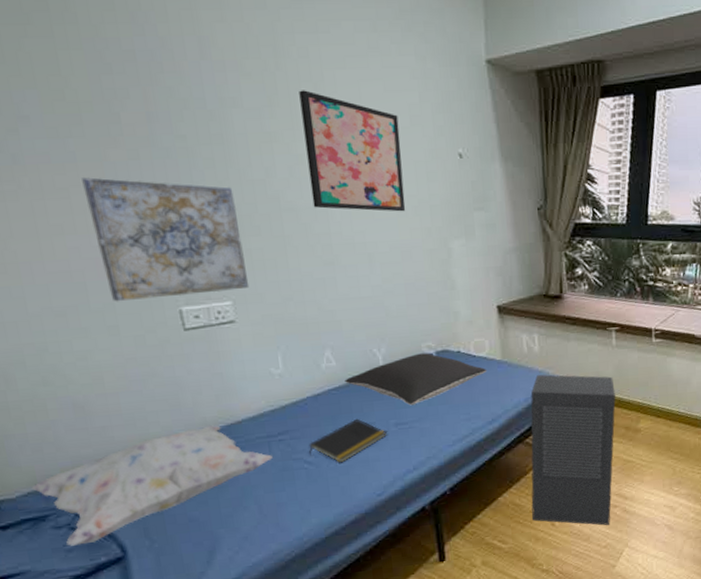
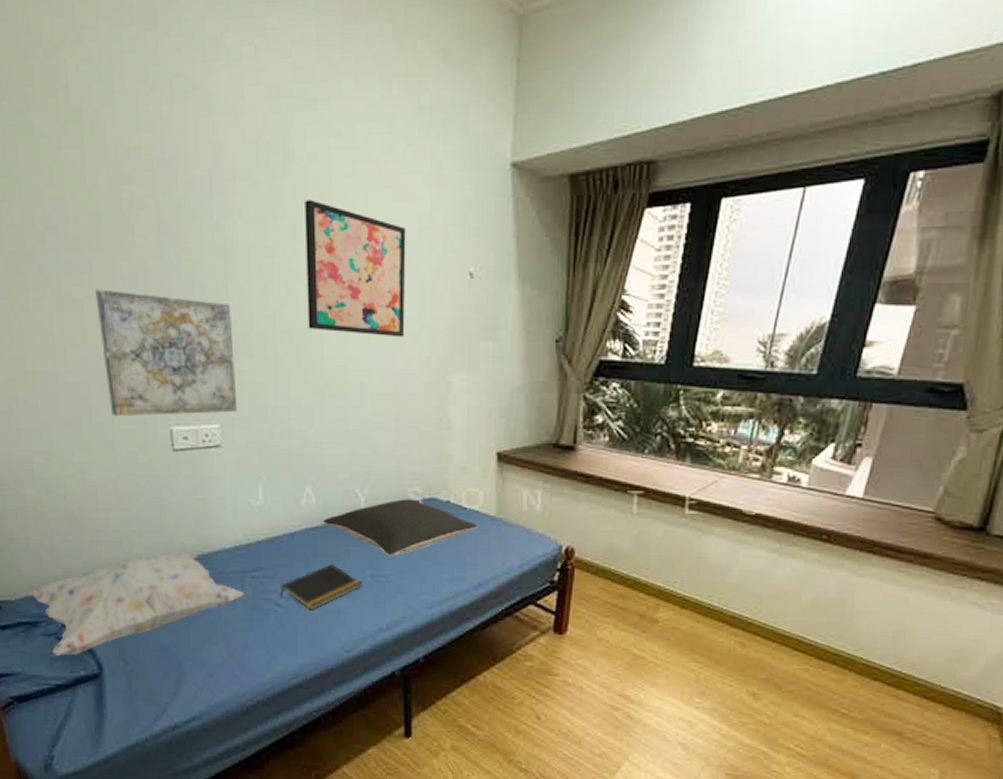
air purifier: present [530,374,616,526] -> none [515,537,631,730]

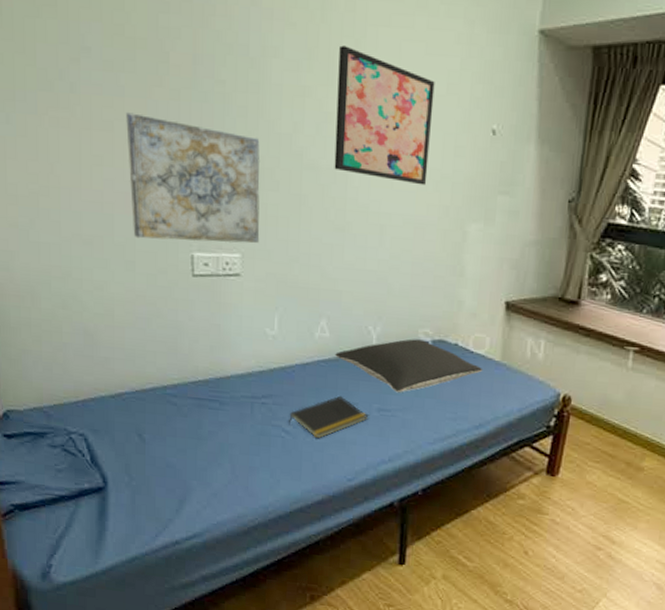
decorative pillow: present [28,552,244,656] -> none [37,375,253,468]

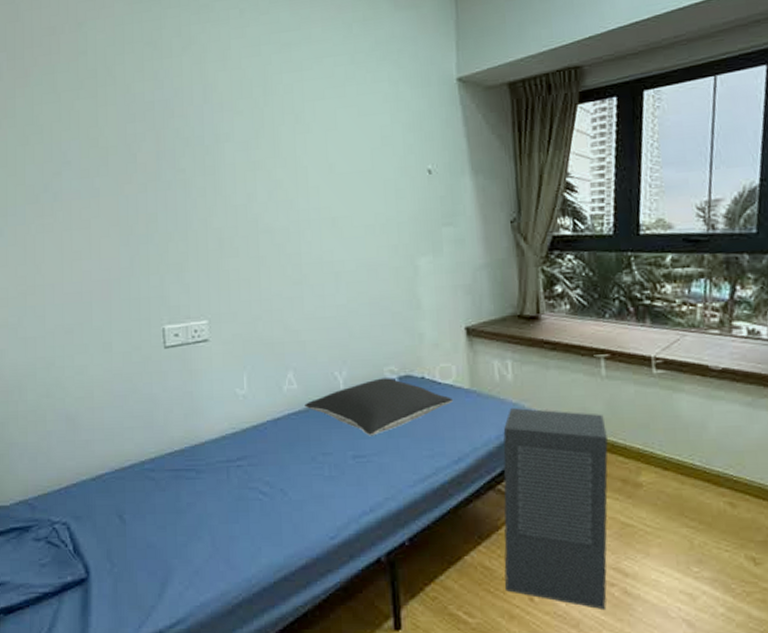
wall art: present [126,112,260,244] -> none [101,209,224,320]
notepad: present [289,396,368,439] -> none [265,447,343,497]
wall art: present [334,45,435,186] -> none [282,121,374,230]
air purifier: none [505,384,622,568] -> present [503,407,608,609]

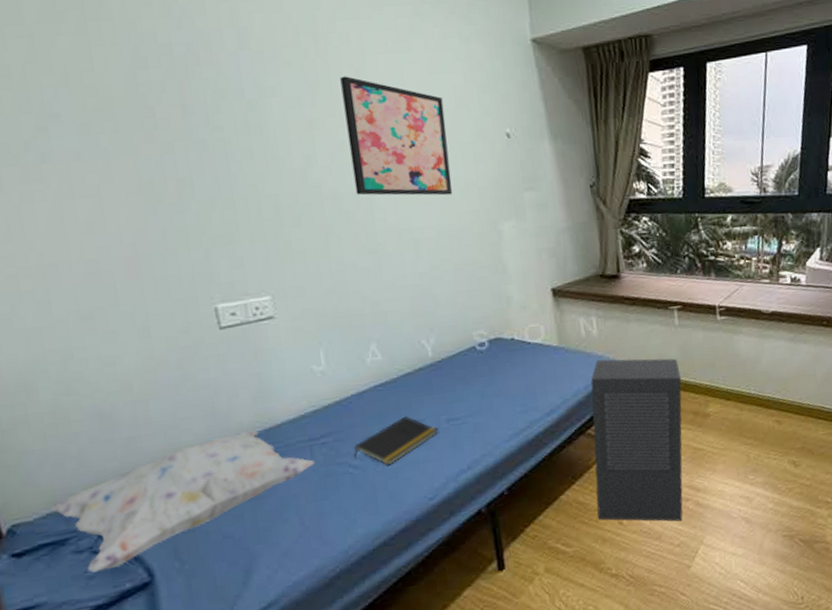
decorative pillow: none [22,445,230,561] -> present [50,430,315,572]
notepad: none [265,447,343,497] -> present [354,416,438,466]
wall art: none [282,121,374,230] -> present [340,76,453,196]
pillow: present [305,378,454,436] -> none [391,341,544,399]

